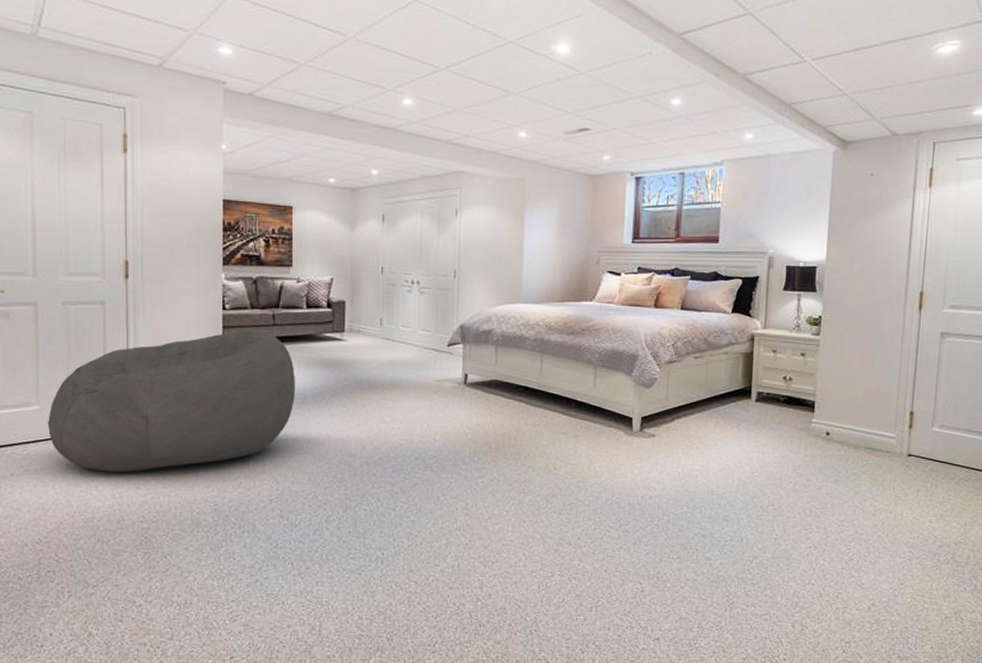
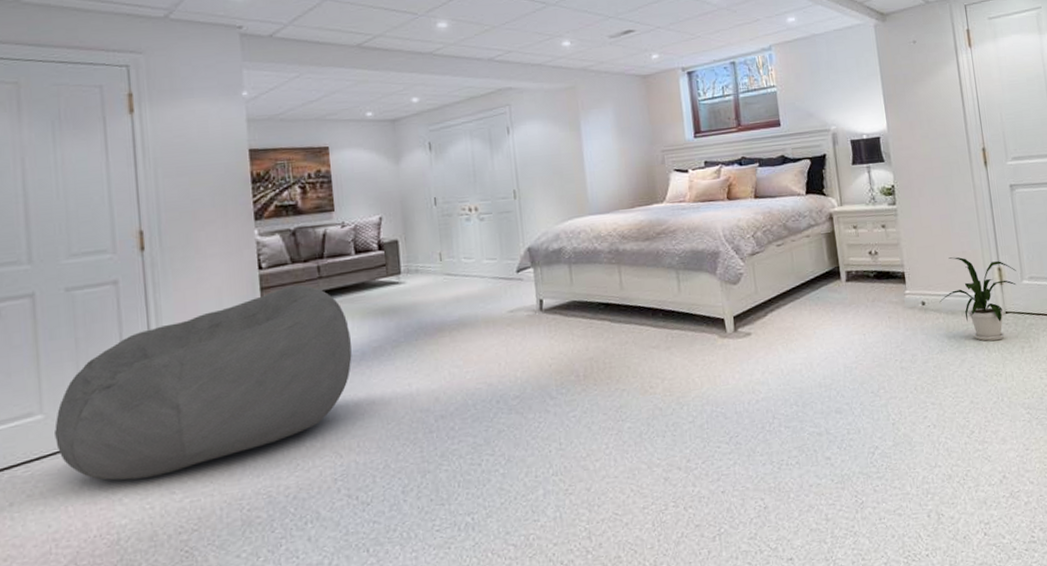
house plant: none [844,394,929,480] -> present [939,257,1017,341]

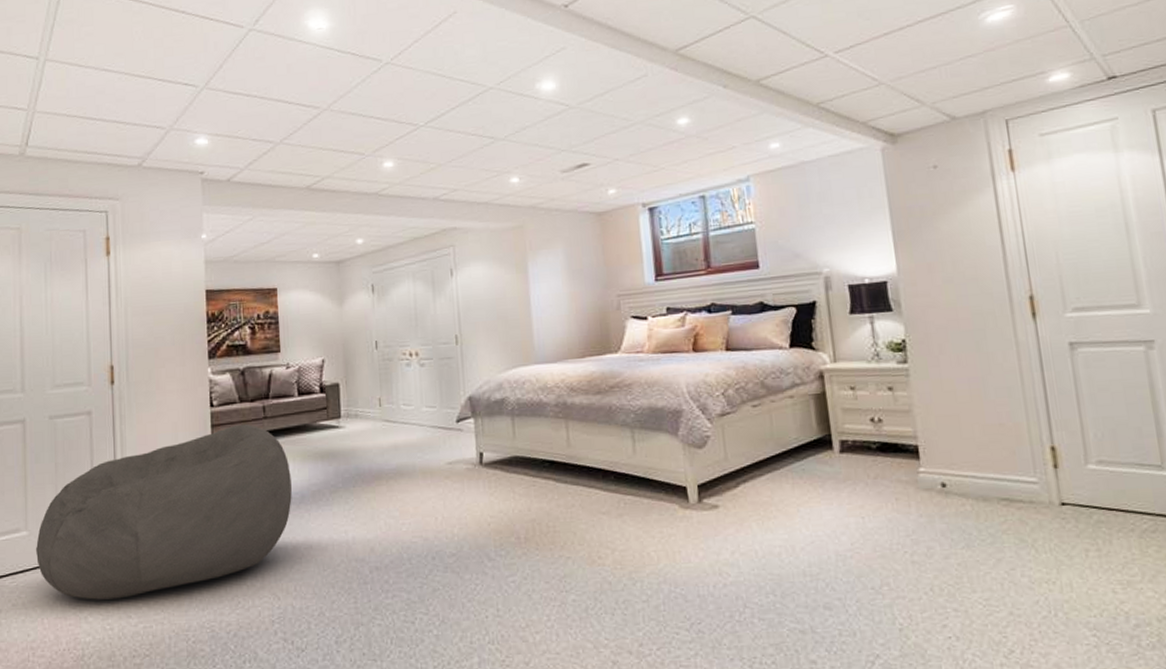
house plant: present [939,257,1017,341] -> none [966,430,1079,539]

